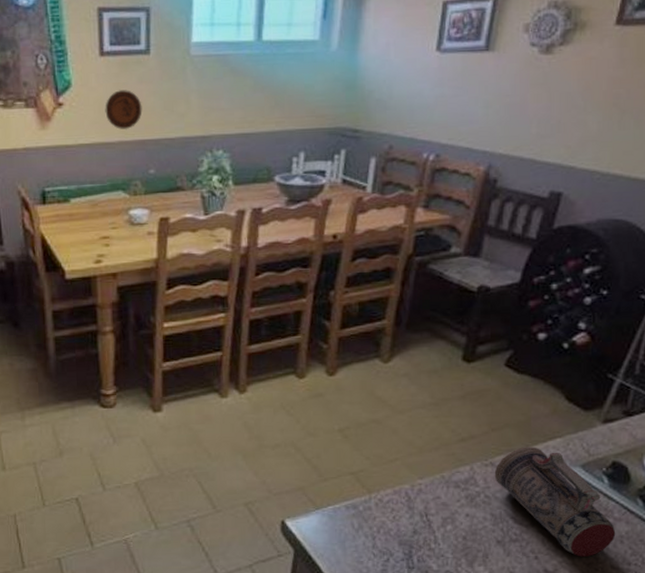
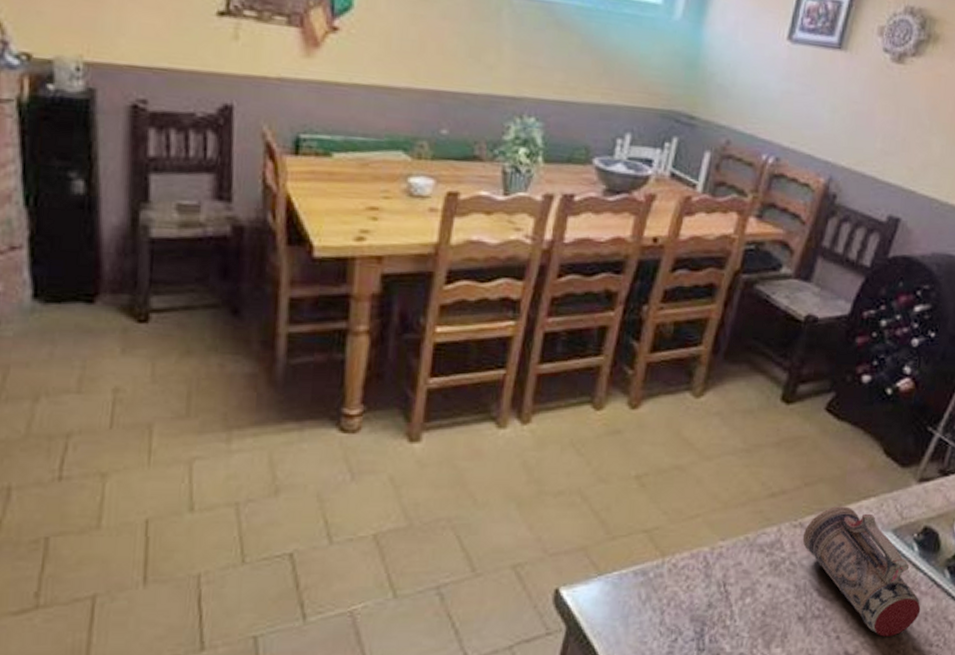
decorative plate: present [105,90,143,130] -> none [393,23,442,75]

